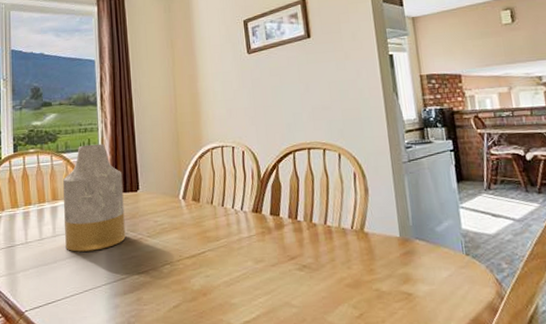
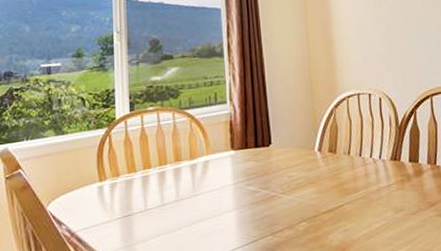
vase: present [62,143,126,252] -> none [186,97,258,216]

